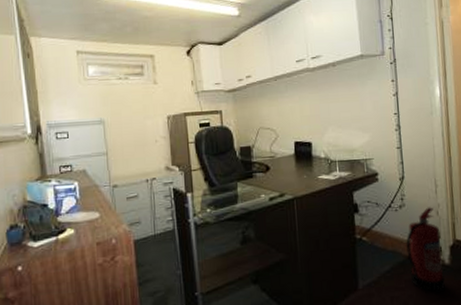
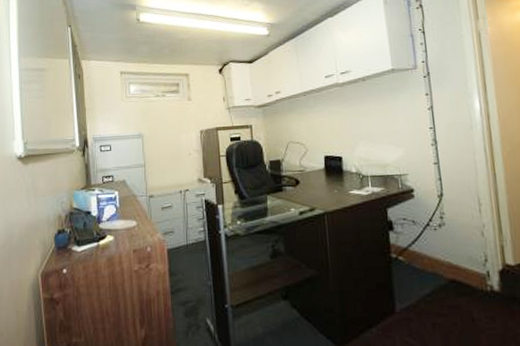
fire extinguisher: present [406,207,445,292] -> none [447,227,495,322]

